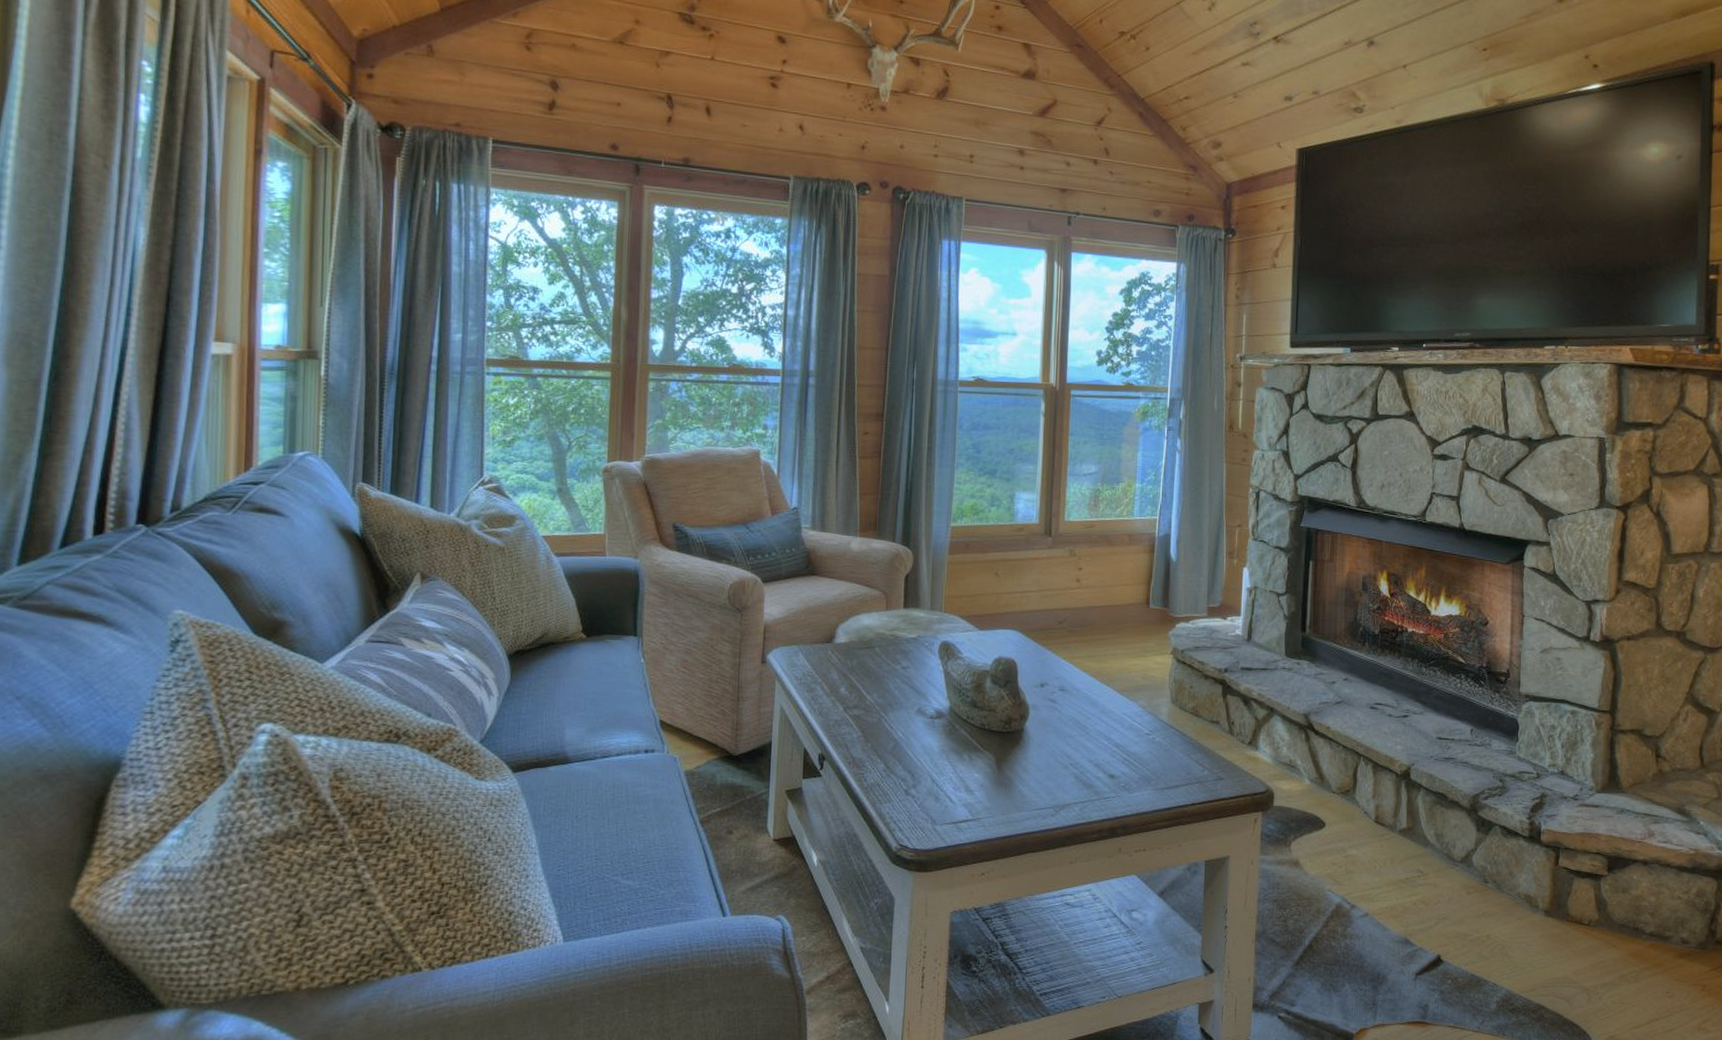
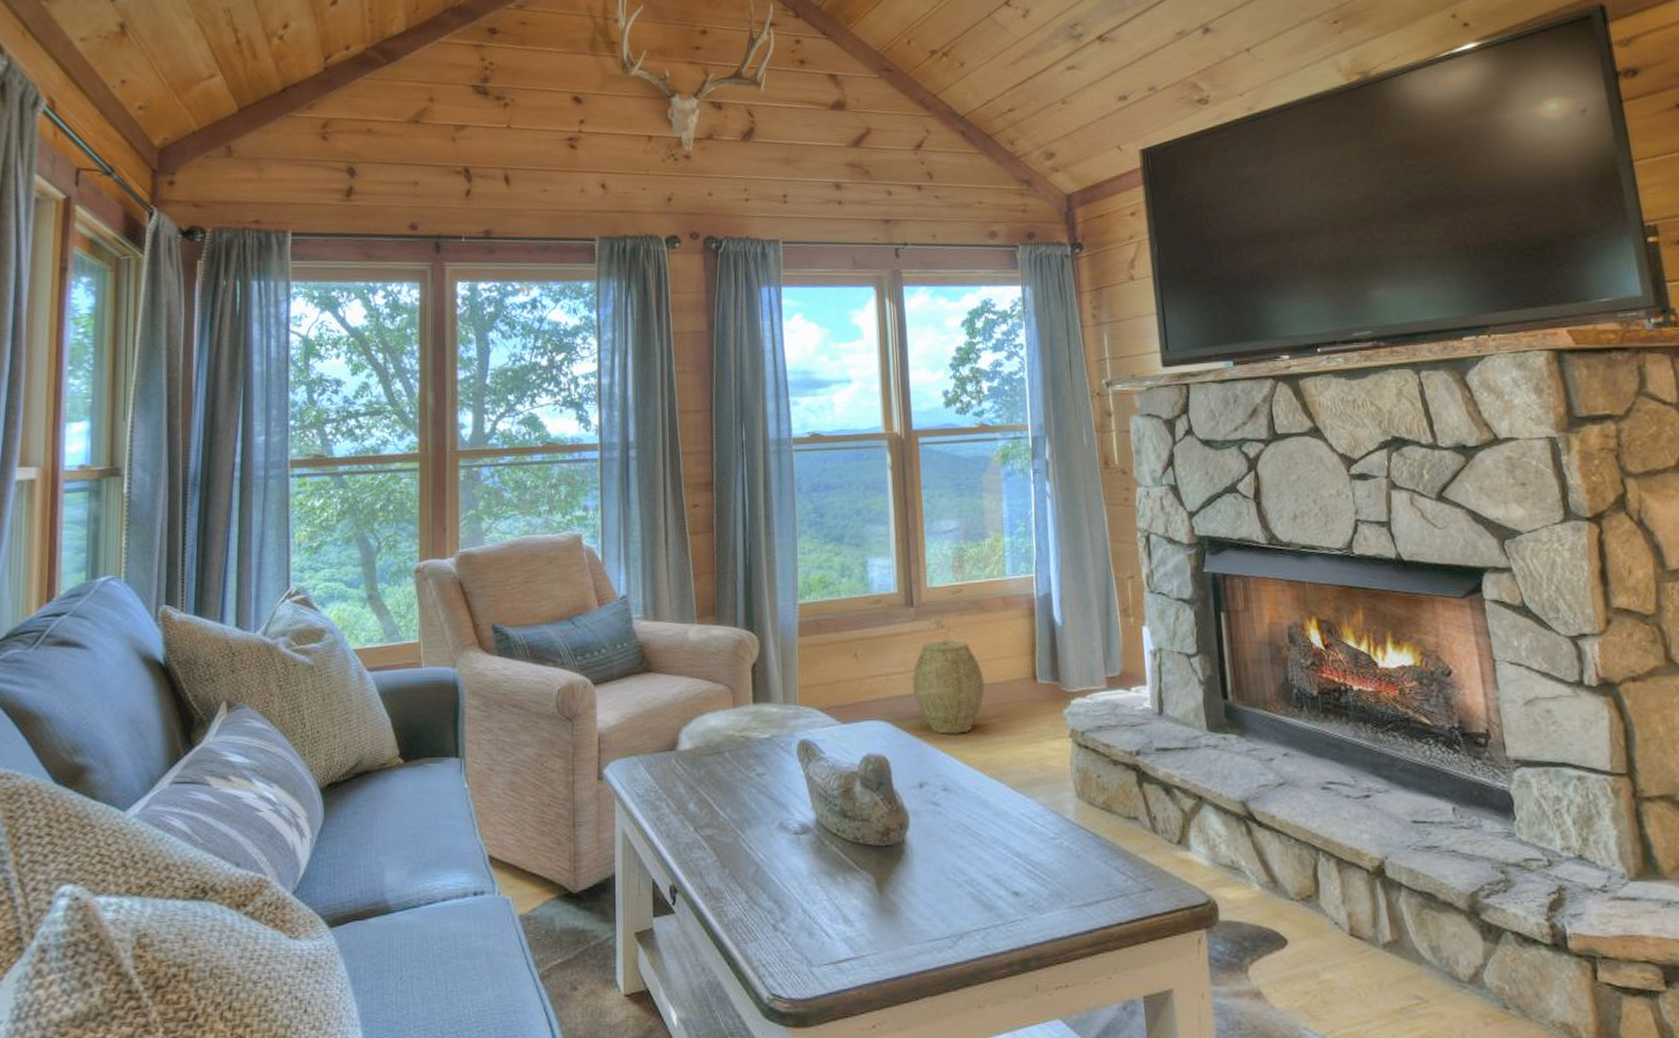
woven basket: none [1043,565,1105,645] -> present [912,638,985,735]

